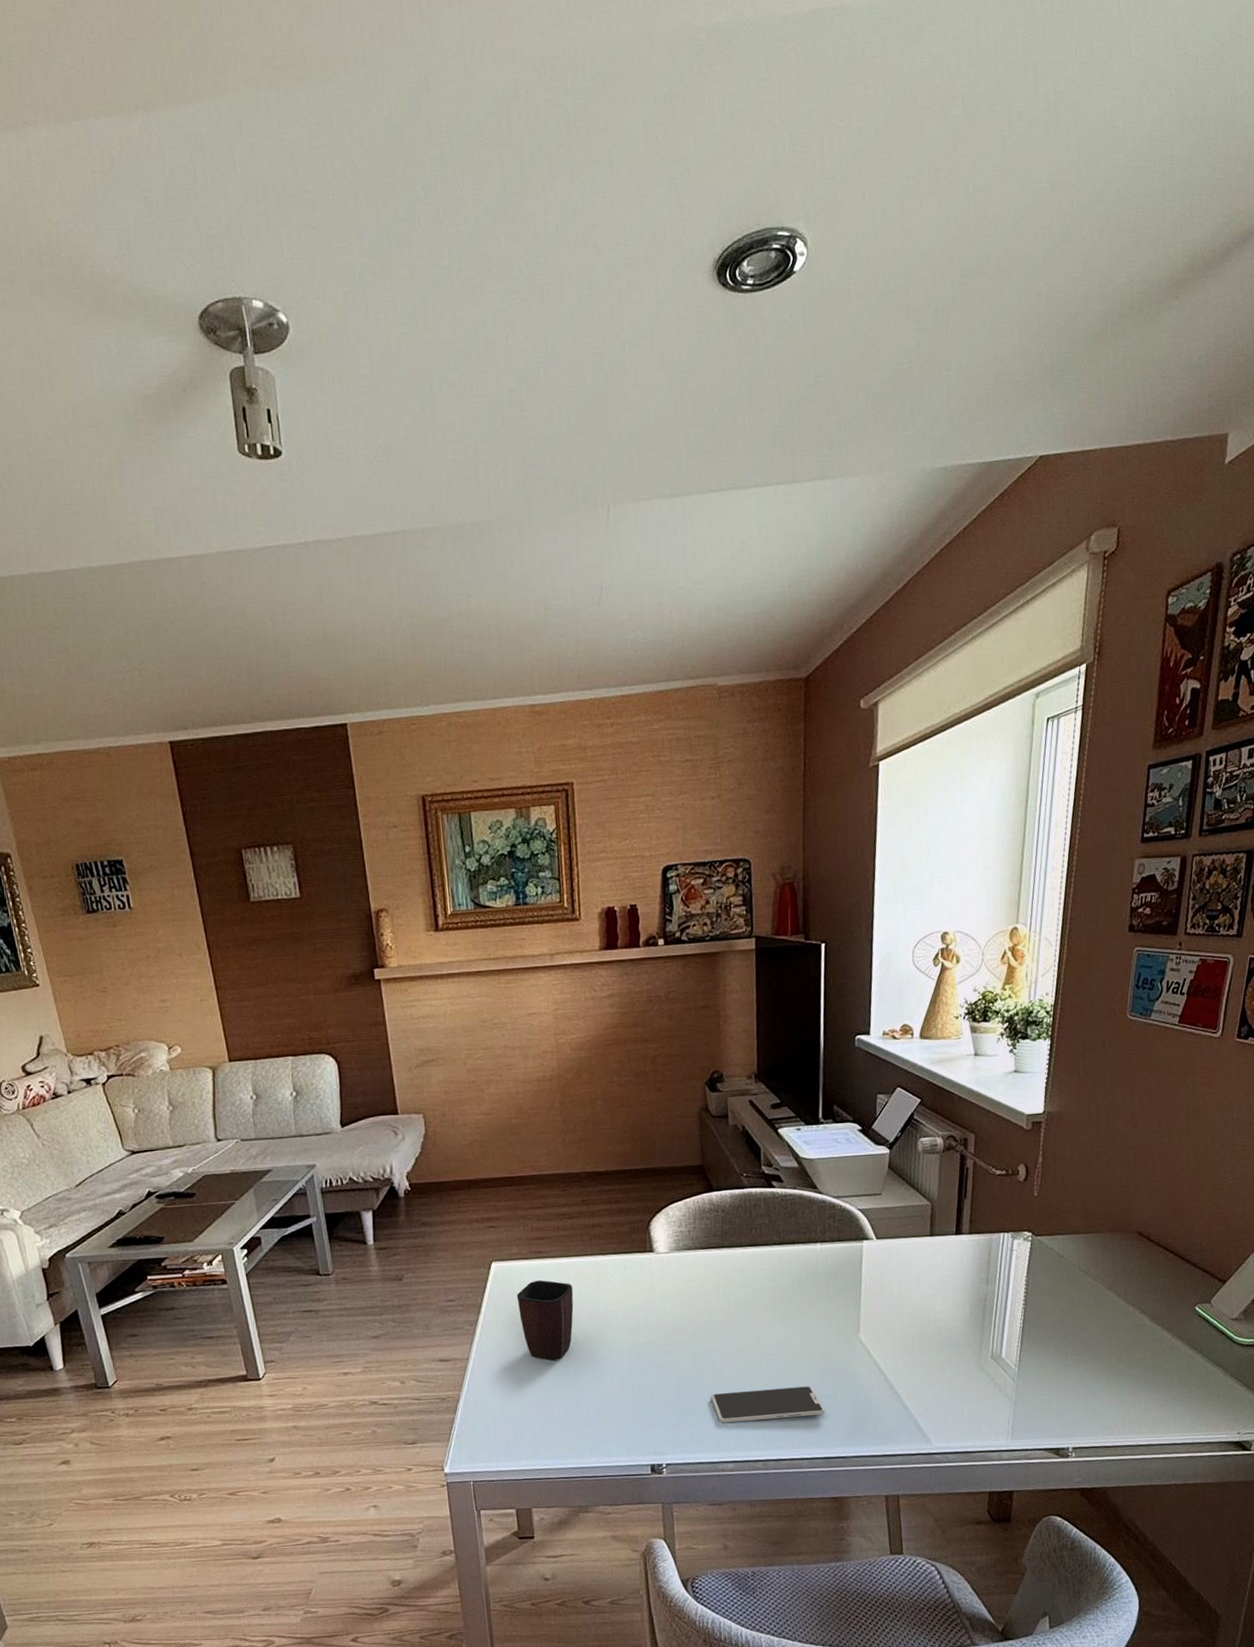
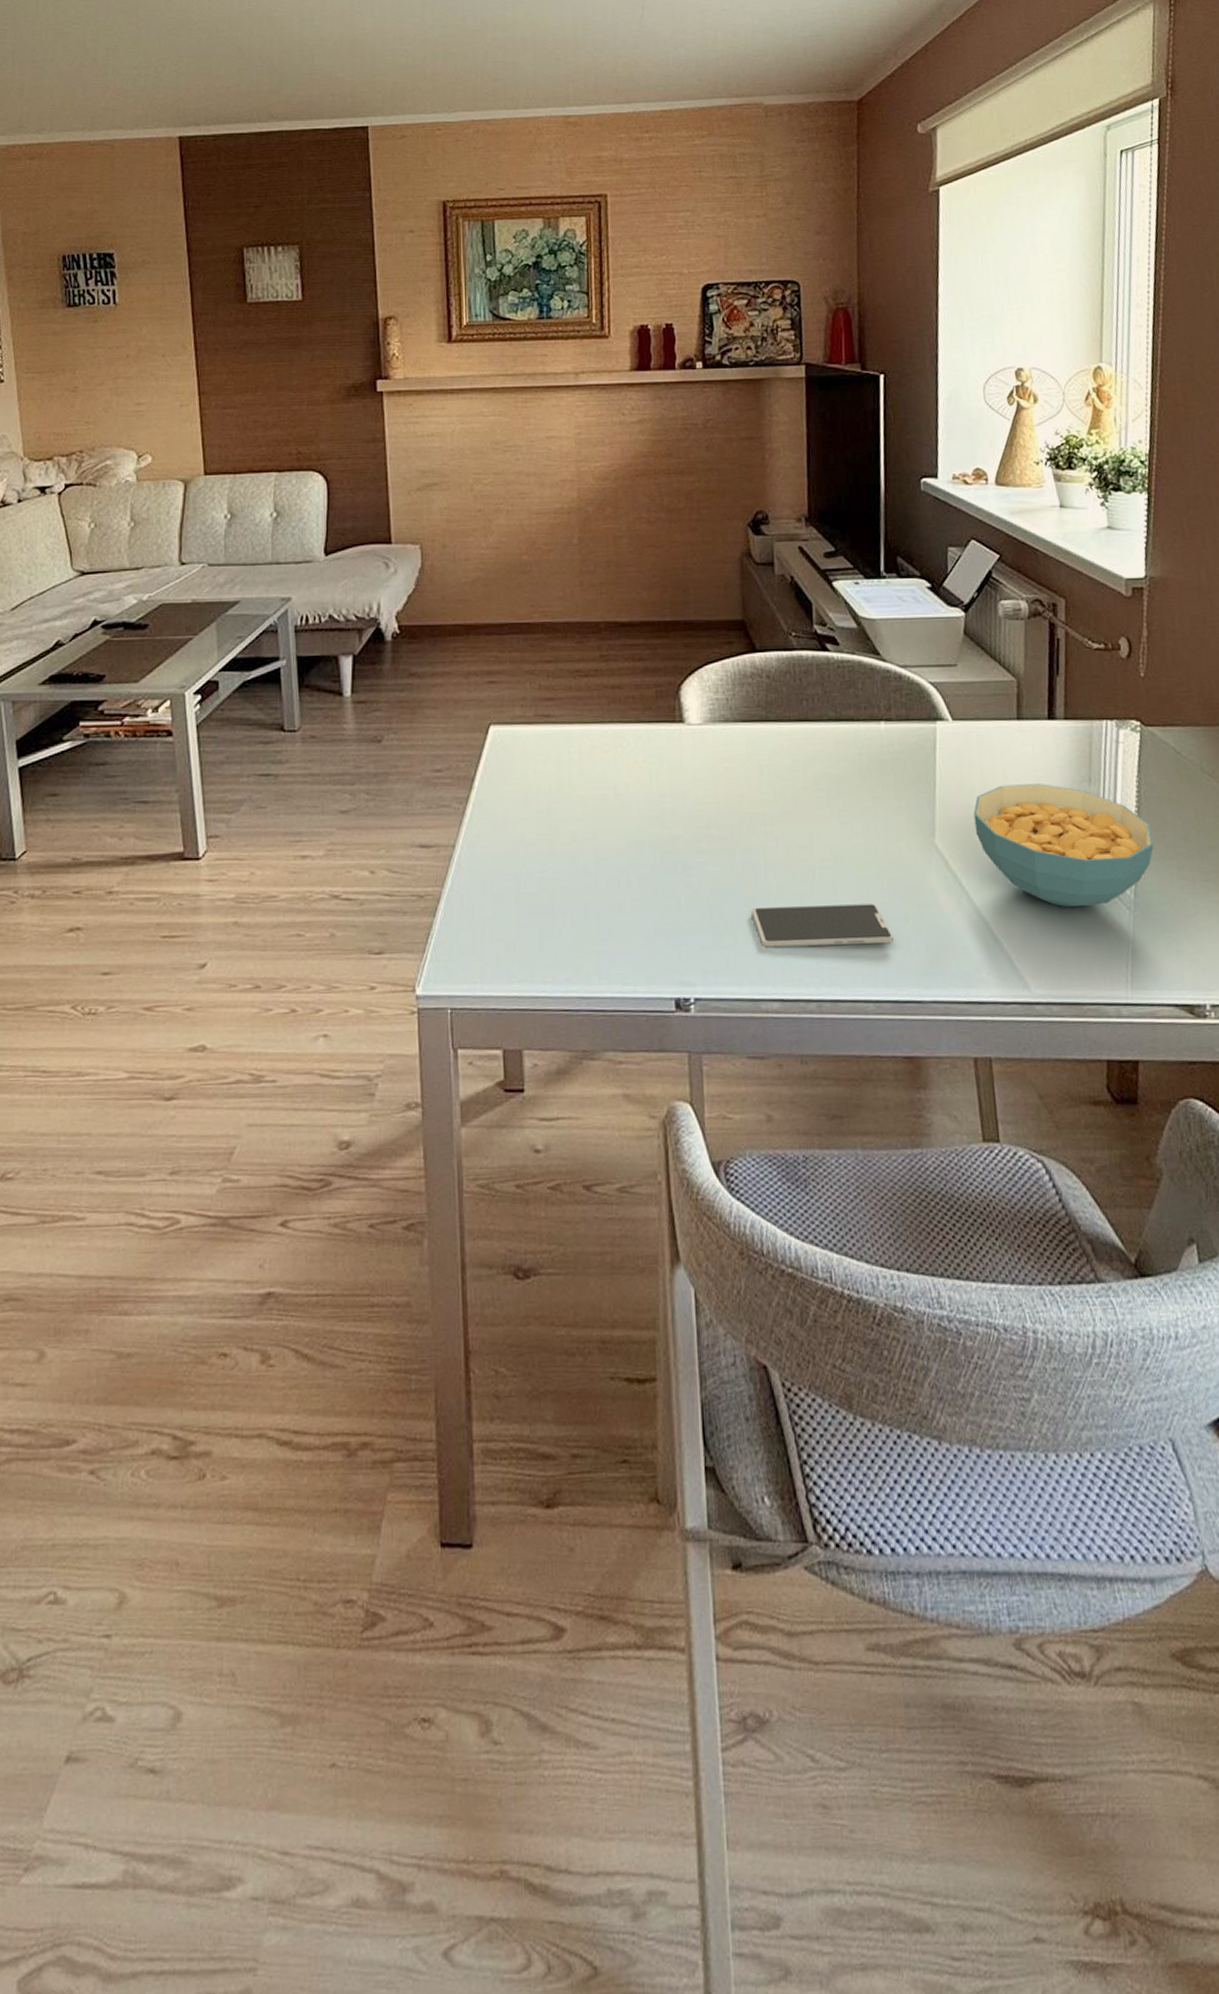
mug: present [516,1280,574,1361] -> none [517,751,586,853]
cereal bowl: none [891,1286,1036,1381] -> present [973,783,1154,908]

